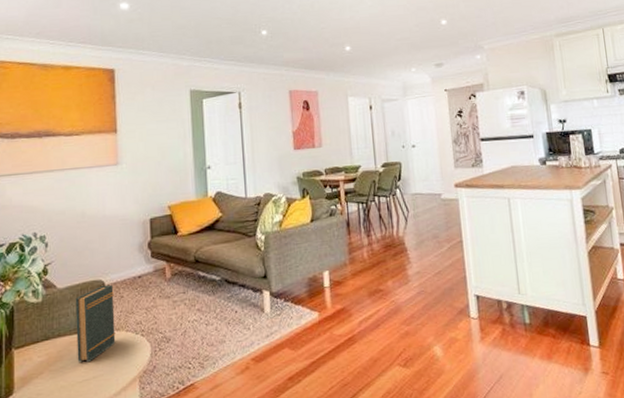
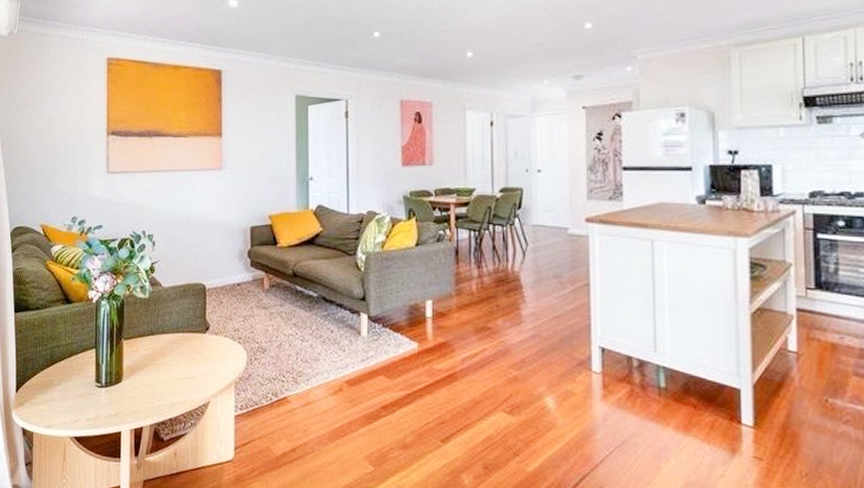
book: present [75,284,116,363] -> none [178,288,214,362]

